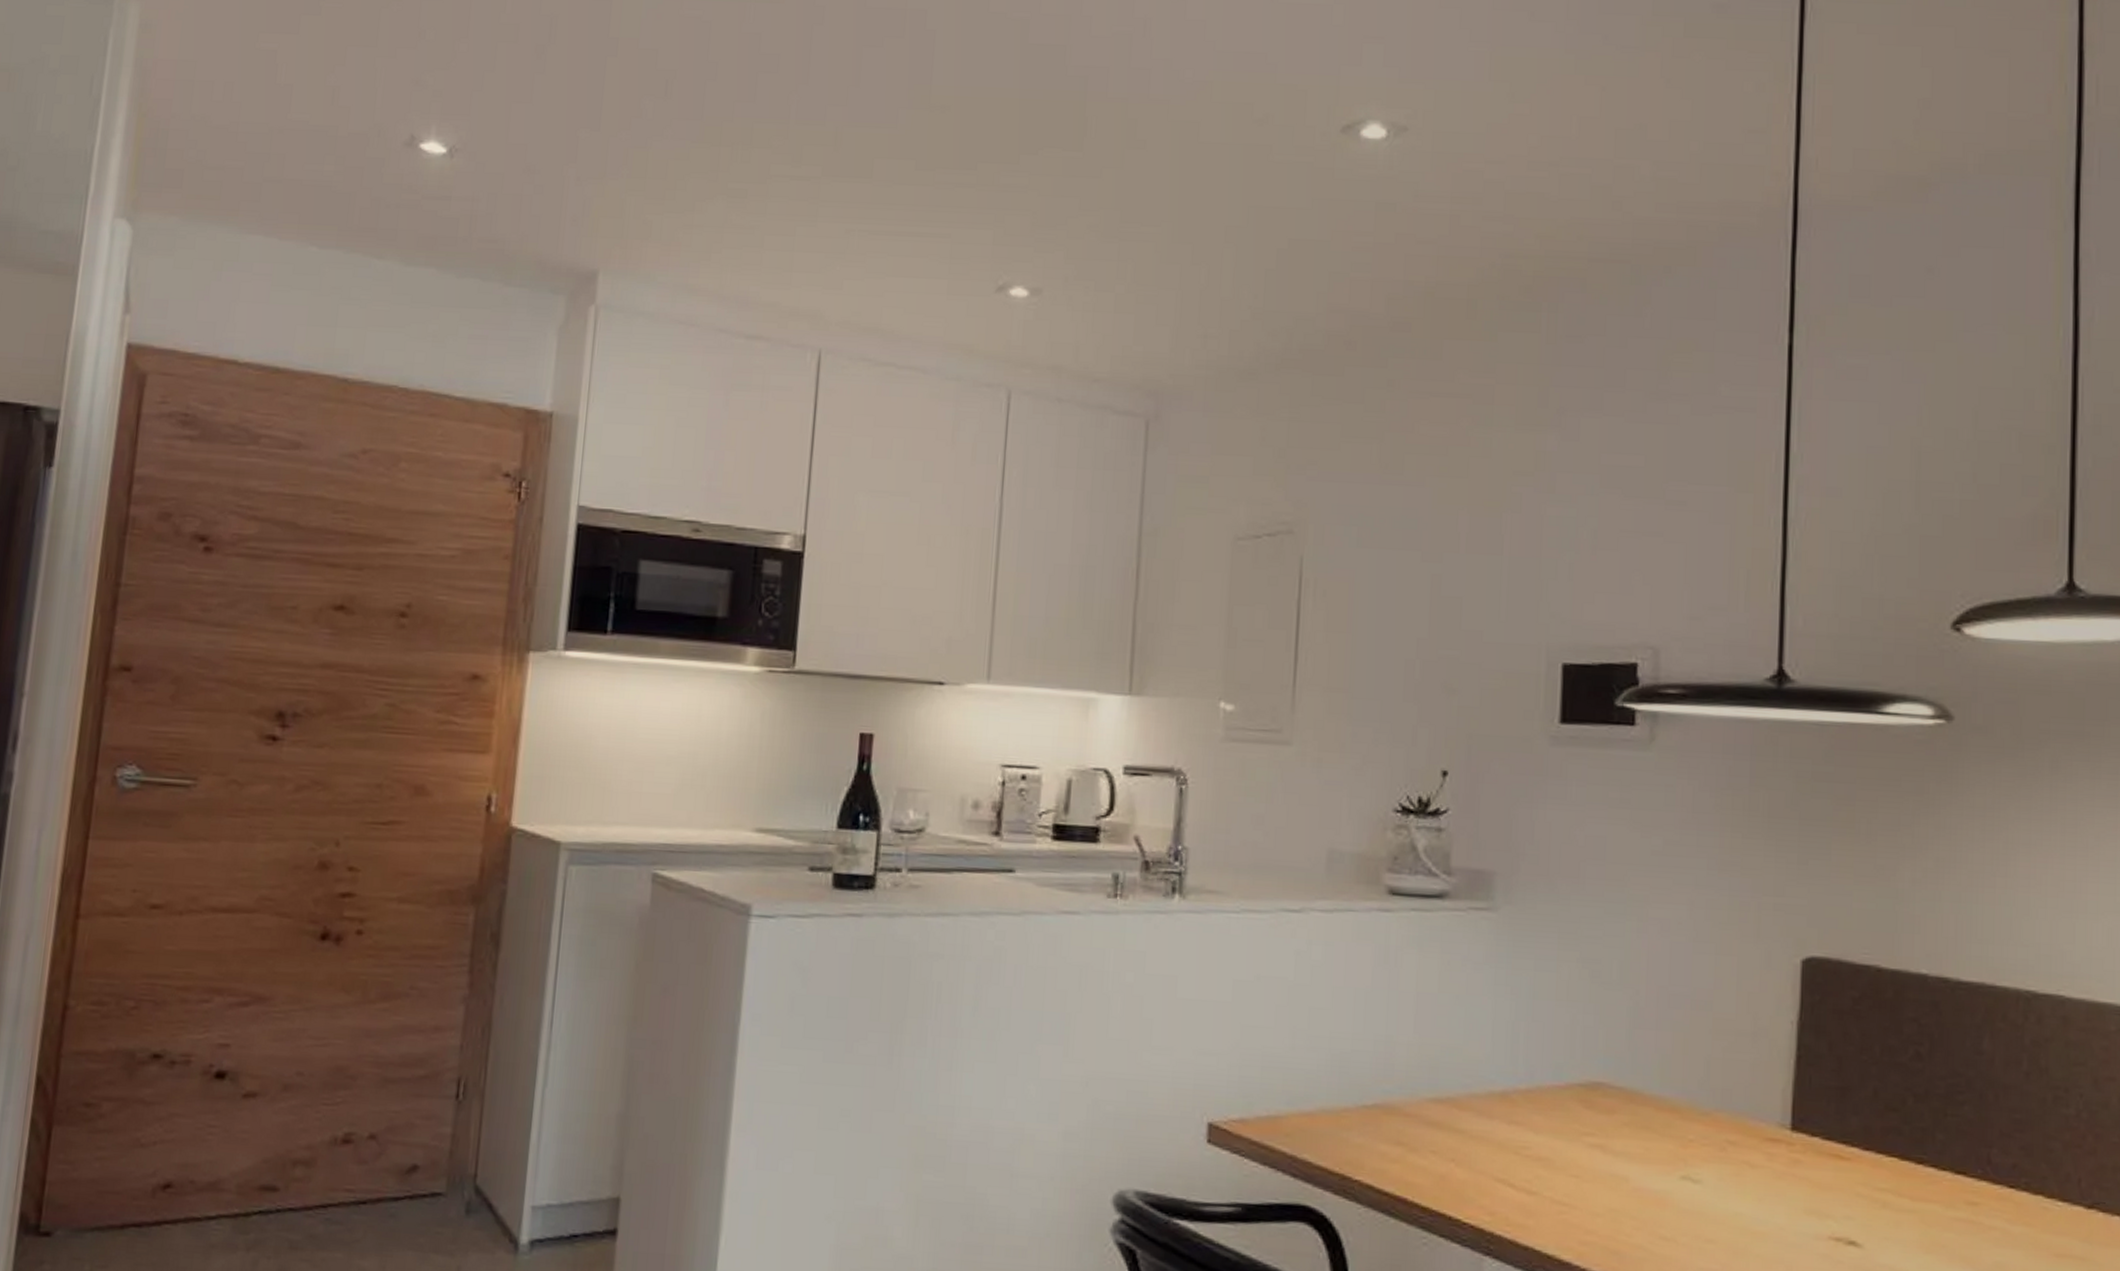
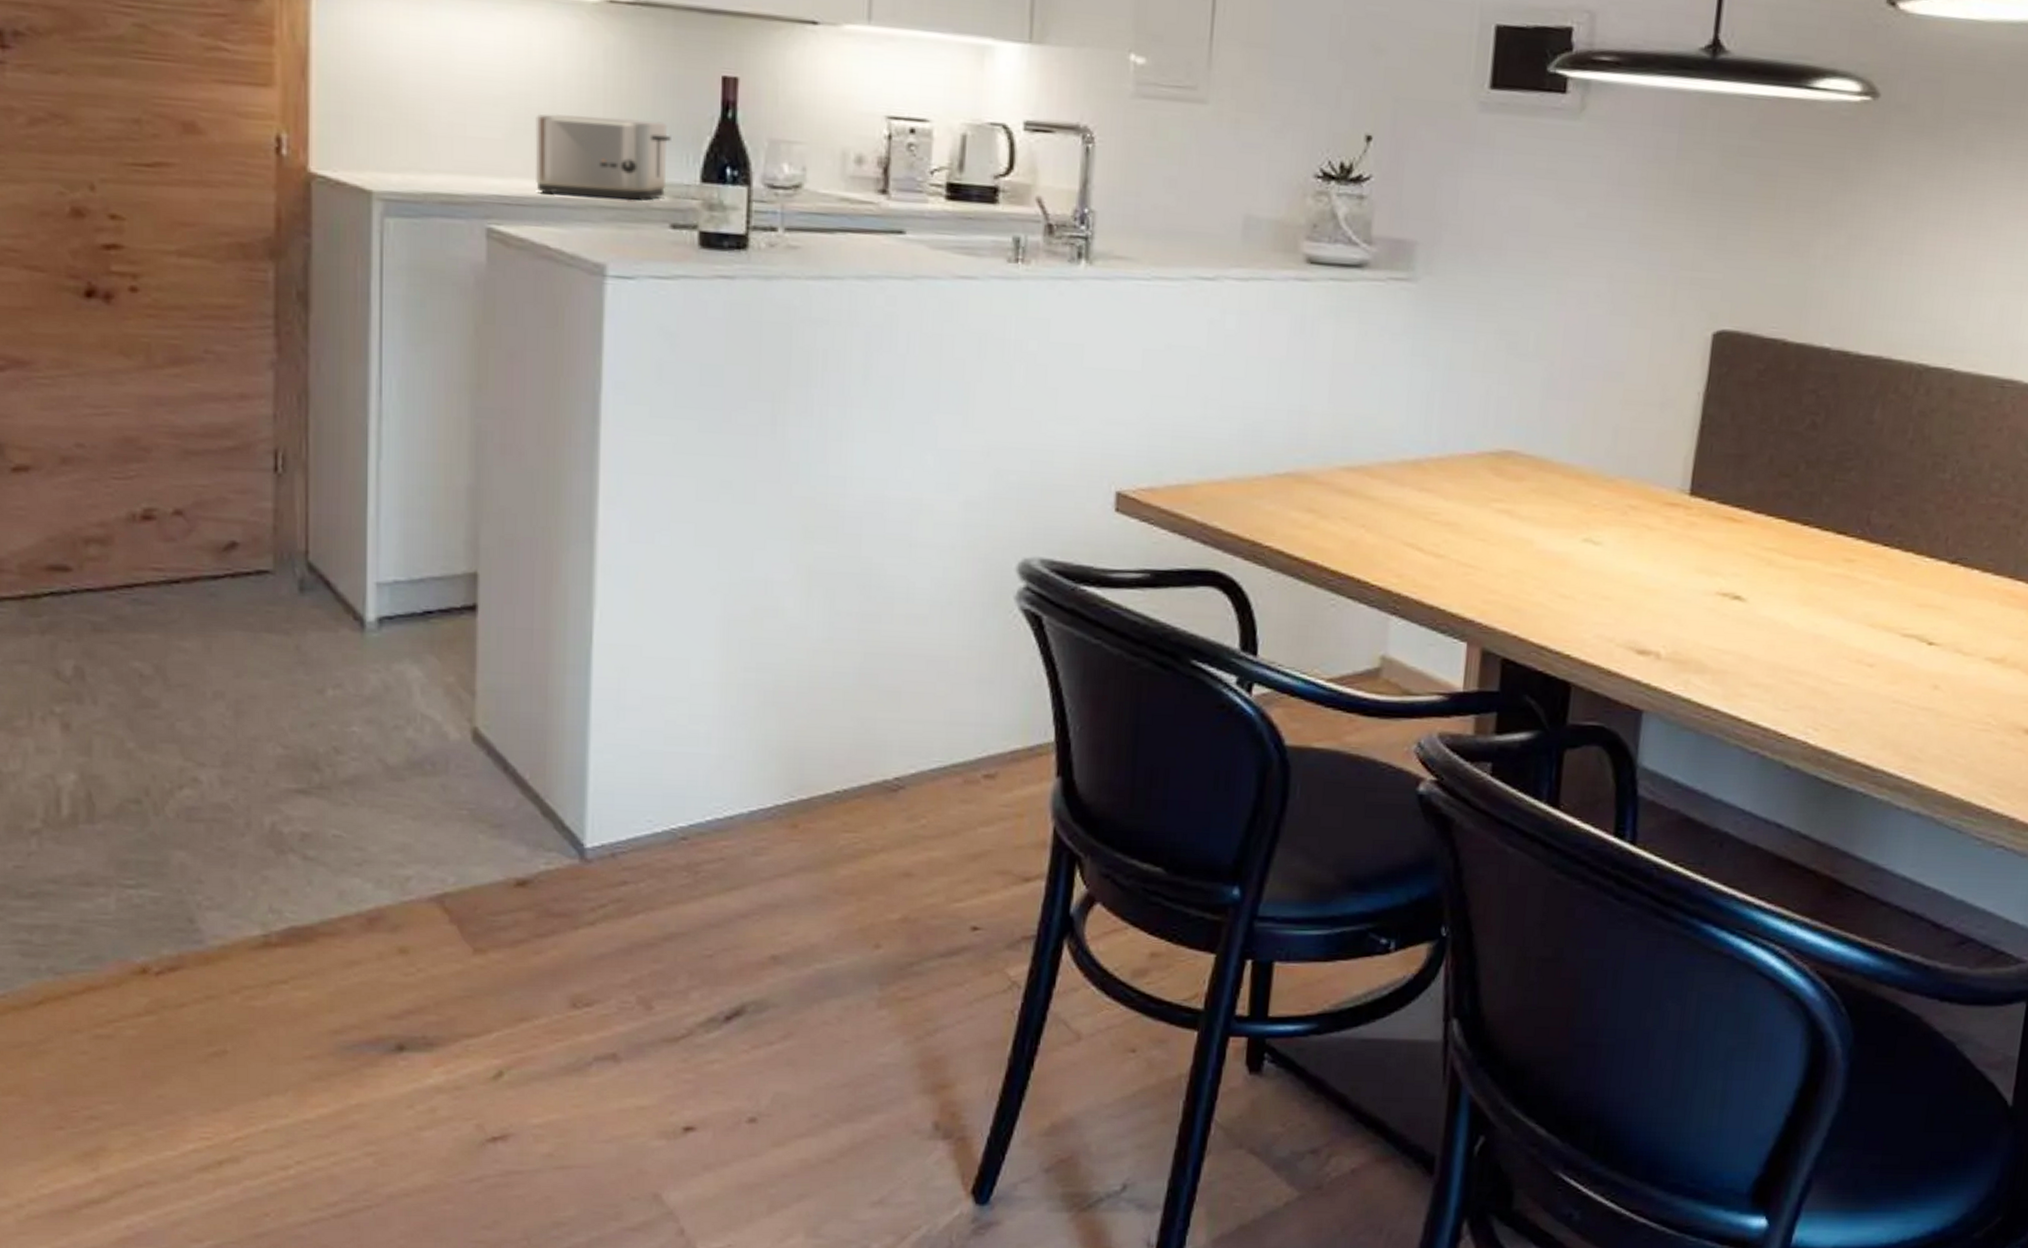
toaster: none [697,769,814,847] -> present [535,113,671,201]

